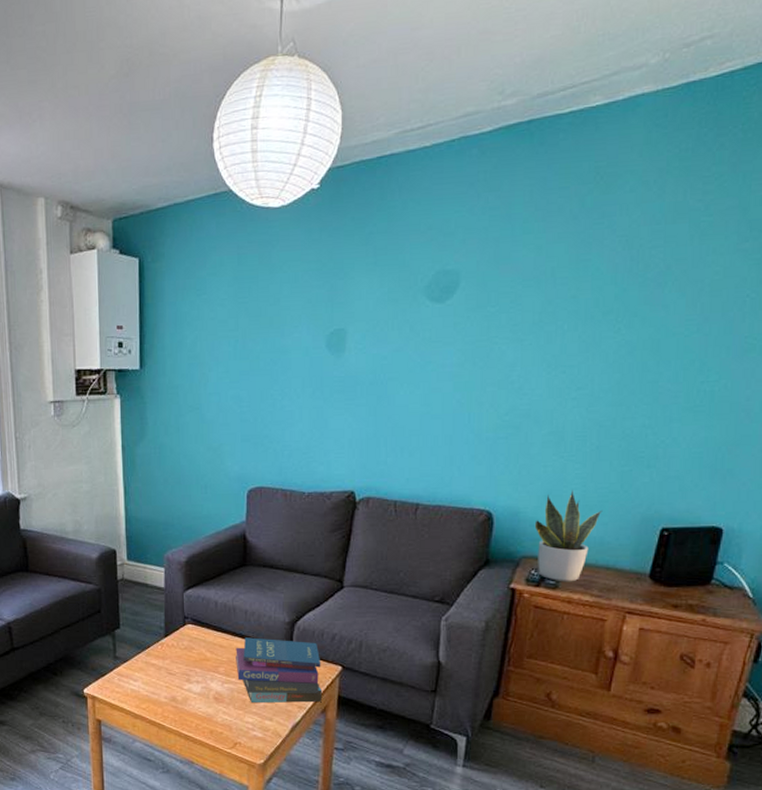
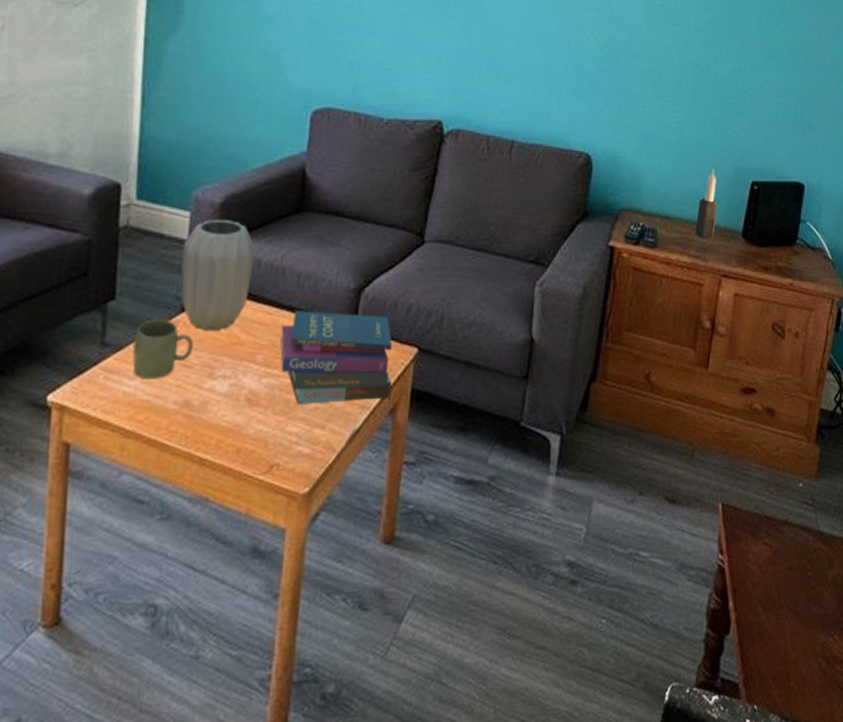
mug: none [134,641,175,682] -> present [132,318,194,379]
vase: none [162,572,212,651] -> present [180,219,255,332]
potted plant: present [534,490,602,582] -> none [633,135,698,240]
candle: none [598,518,623,580] -> present [695,169,718,239]

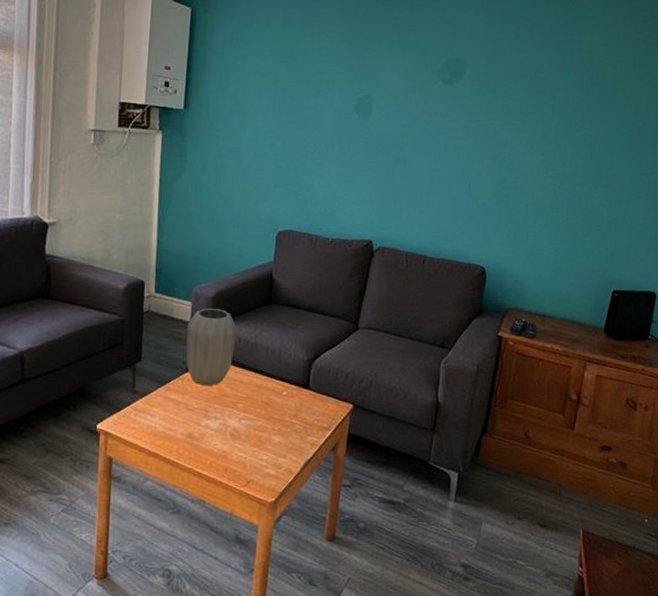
mug: present [132,318,194,379] -> none [153,376,194,417]
books: present [280,310,393,403] -> none [254,374,335,440]
candle: present [695,169,718,239] -> none [566,280,585,333]

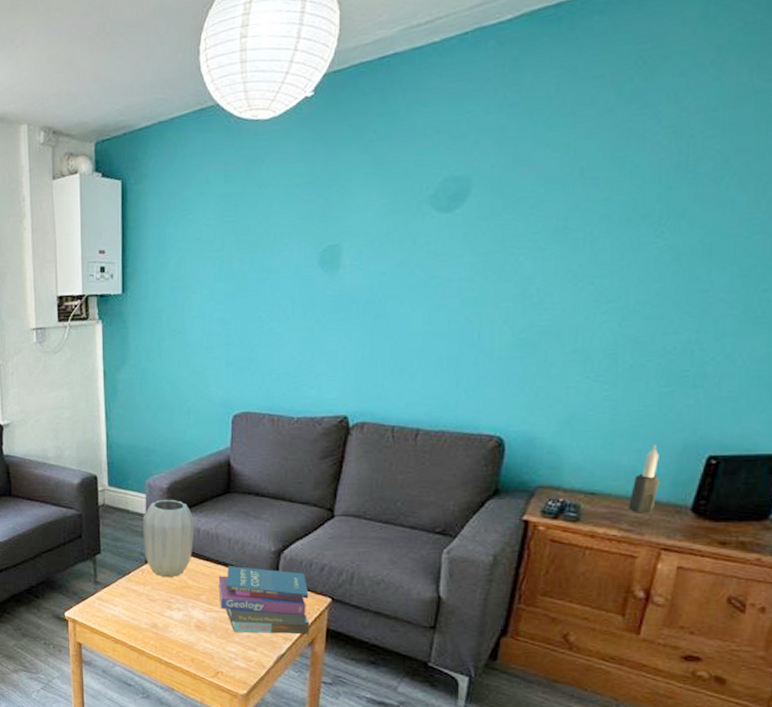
books: none [254,374,335,440] -> present [218,566,310,634]
candle: none [566,280,585,333] -> present [628,445,659,513]

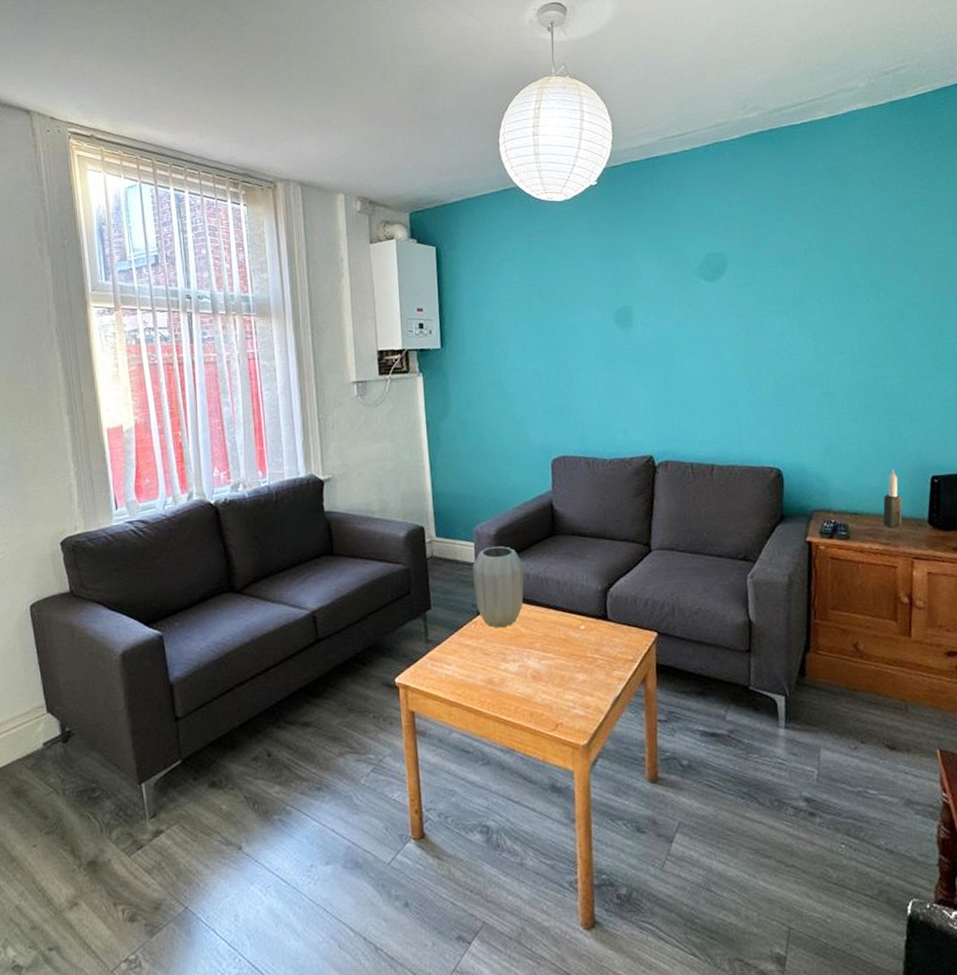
books: present [218,566,310,634] -> none [550,608,641,678]

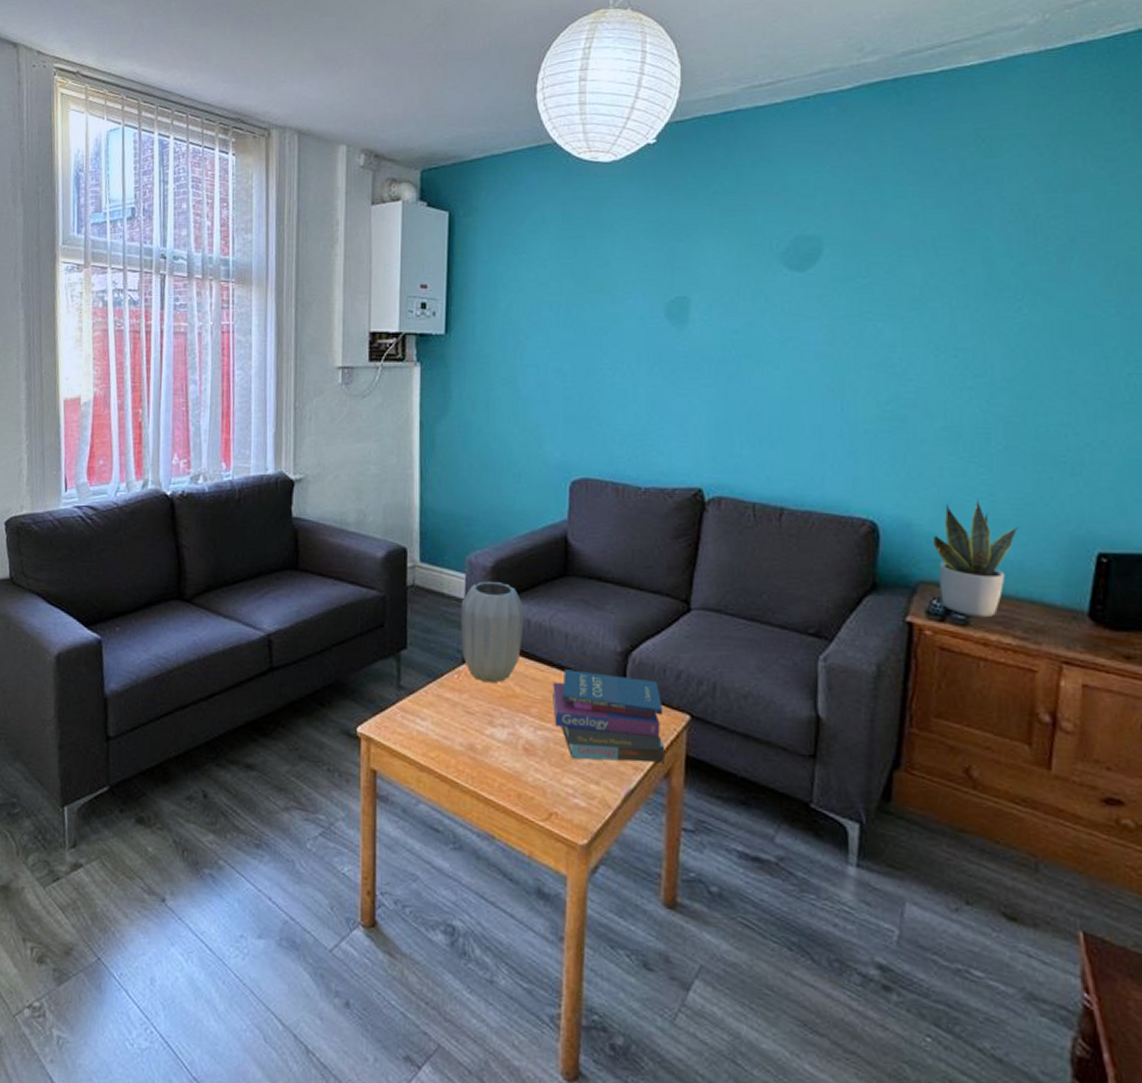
books: none [550,608,641,678] -> present [553,669,666,762]
potted plant: none [820,445,878,533] -> present [932,500,1019,618]
candle: present [883,469,902,529] -> none [1020,538,1051,619]

